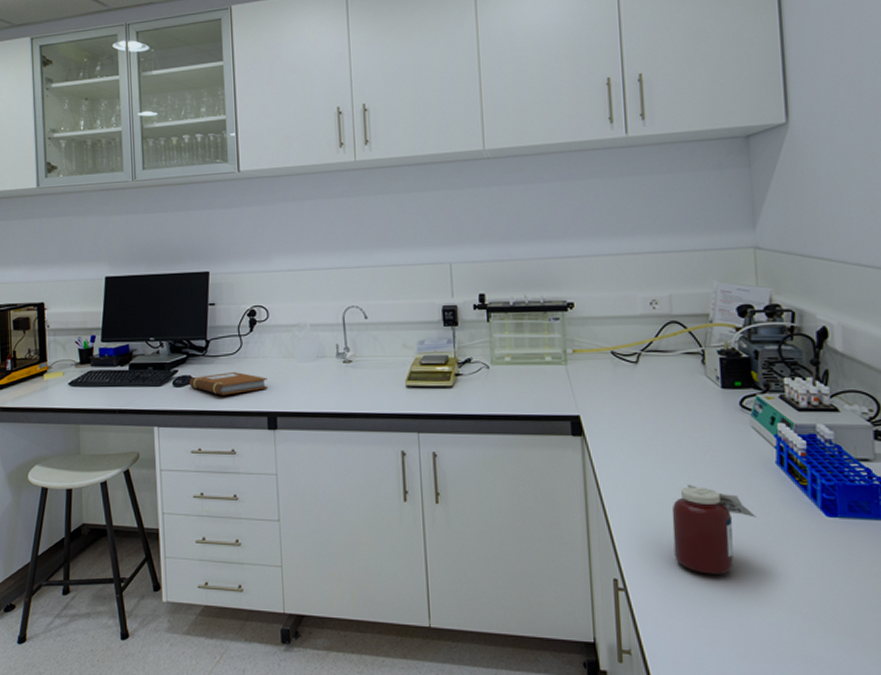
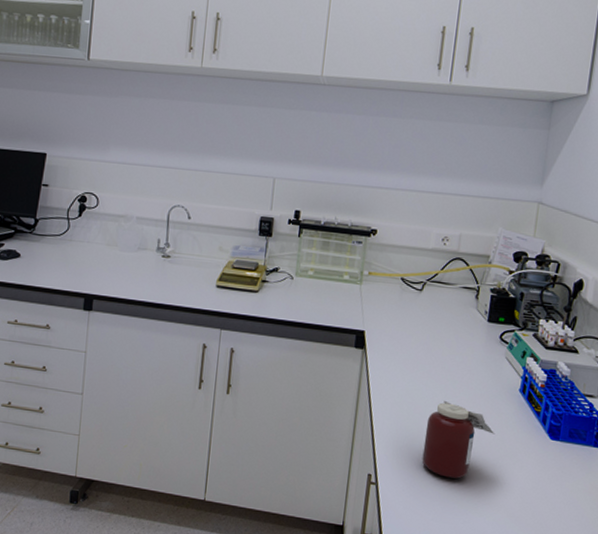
notebook: present [189,372,268,395] -> none [14,252,89,273]

